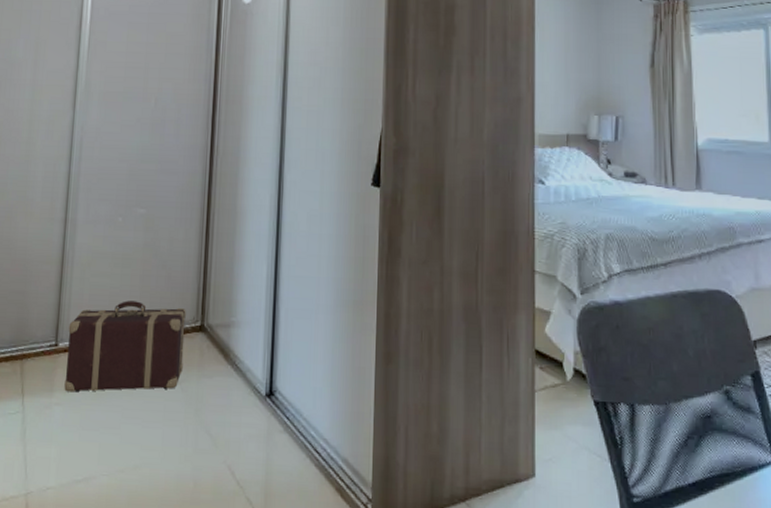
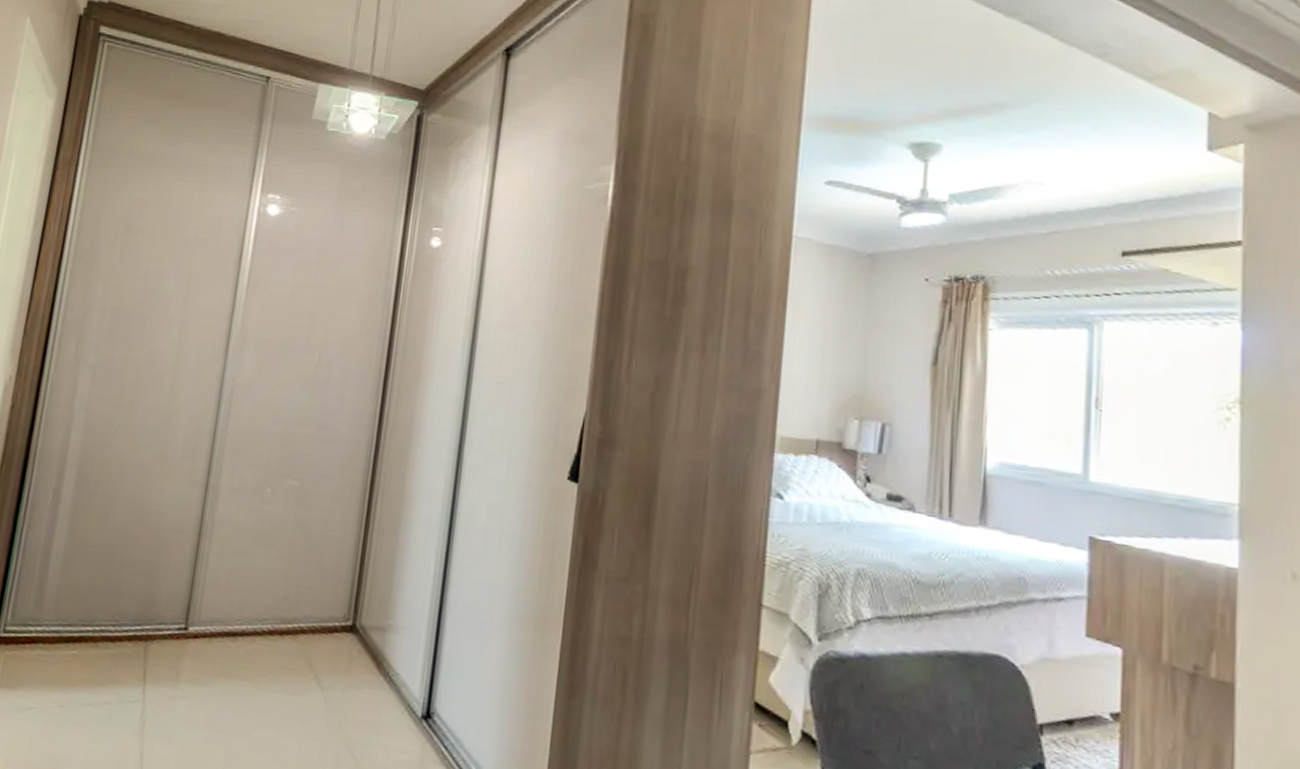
suitcase: present [64,300,186,393] -> none [191,586,337,696]

